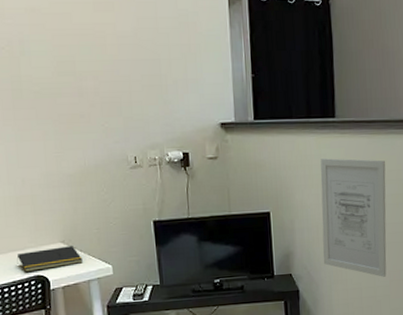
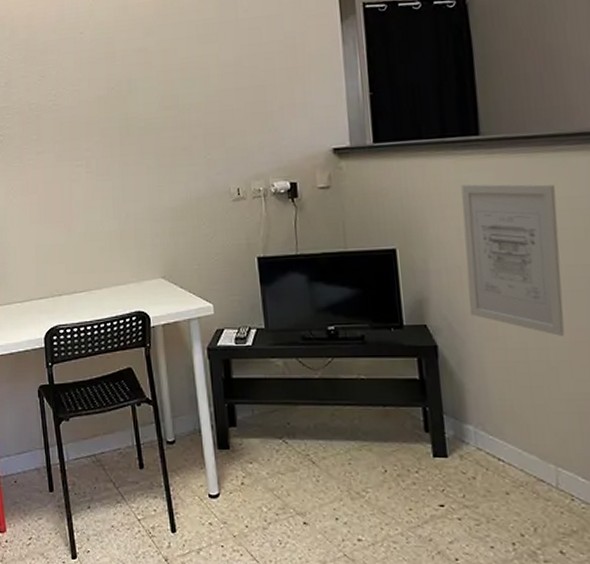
notepad: present [16,246,83,273] -> none [119,282,183,308]

